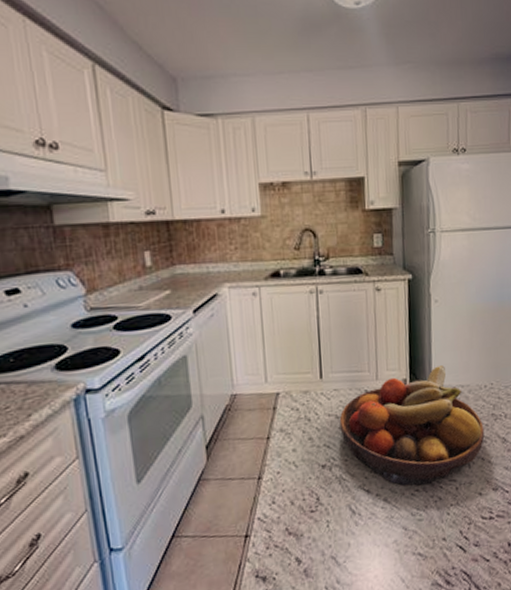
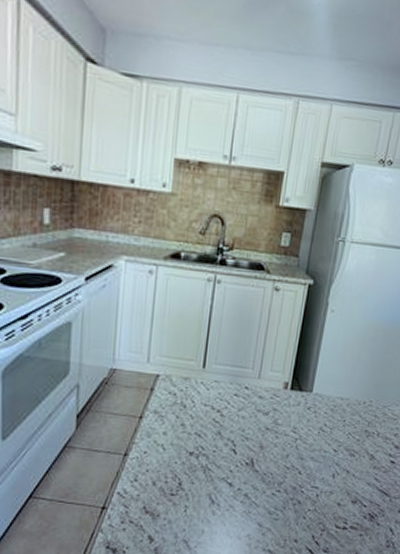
fruit bowl: present [339,365,485,486] -> none [213,375,356,487]

